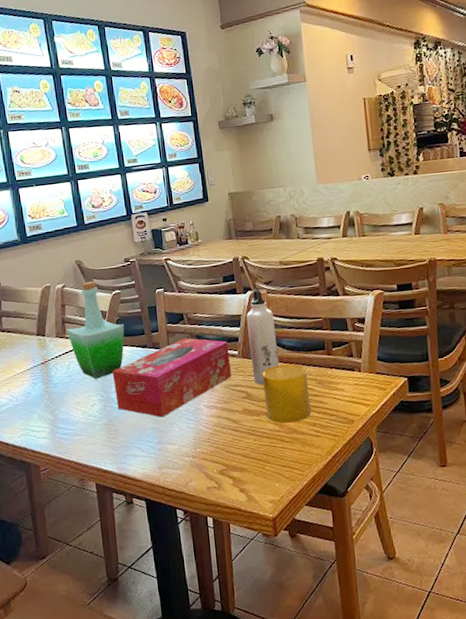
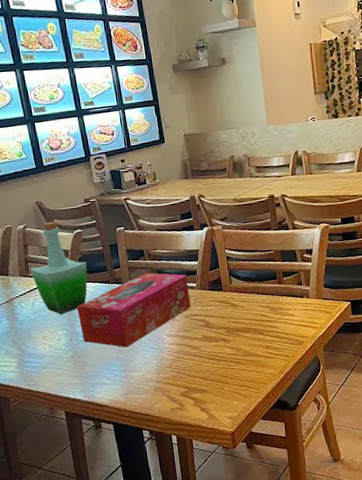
water bottle: present [246,289,280,385] -> none [204,225,235,314]
cup: present [262,364,311,423] -> none [219,293,265,348]

